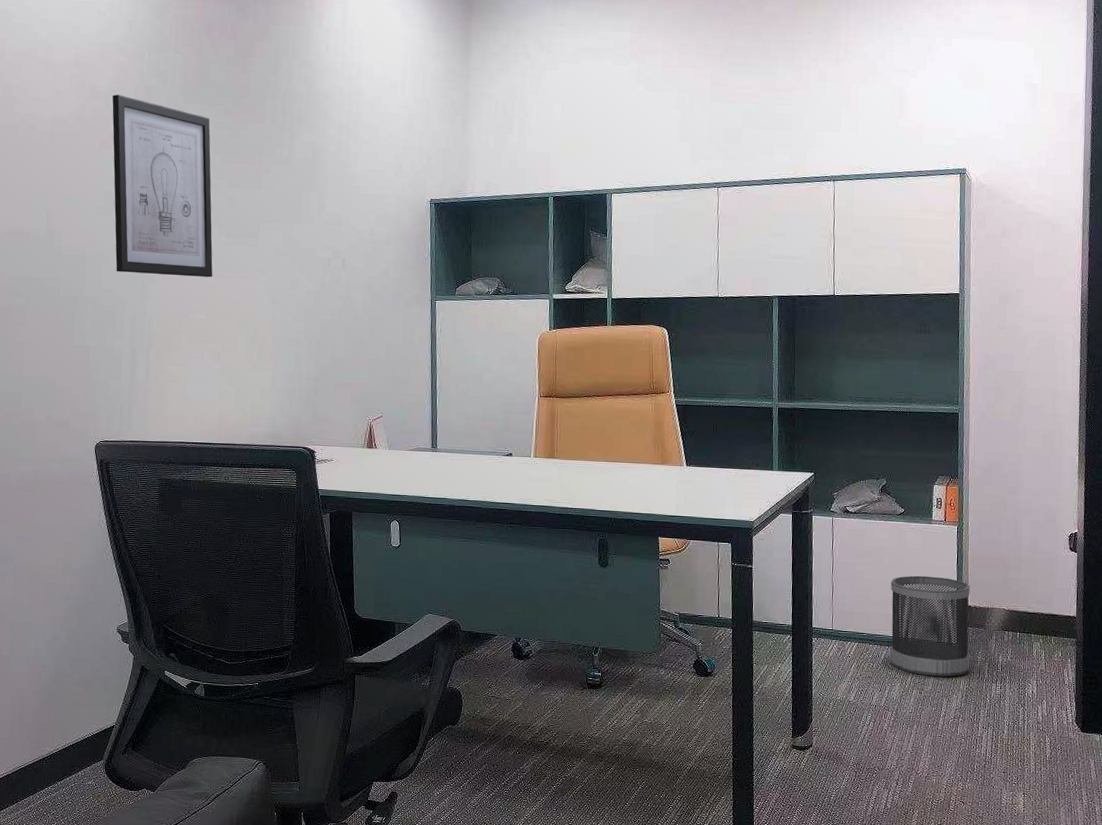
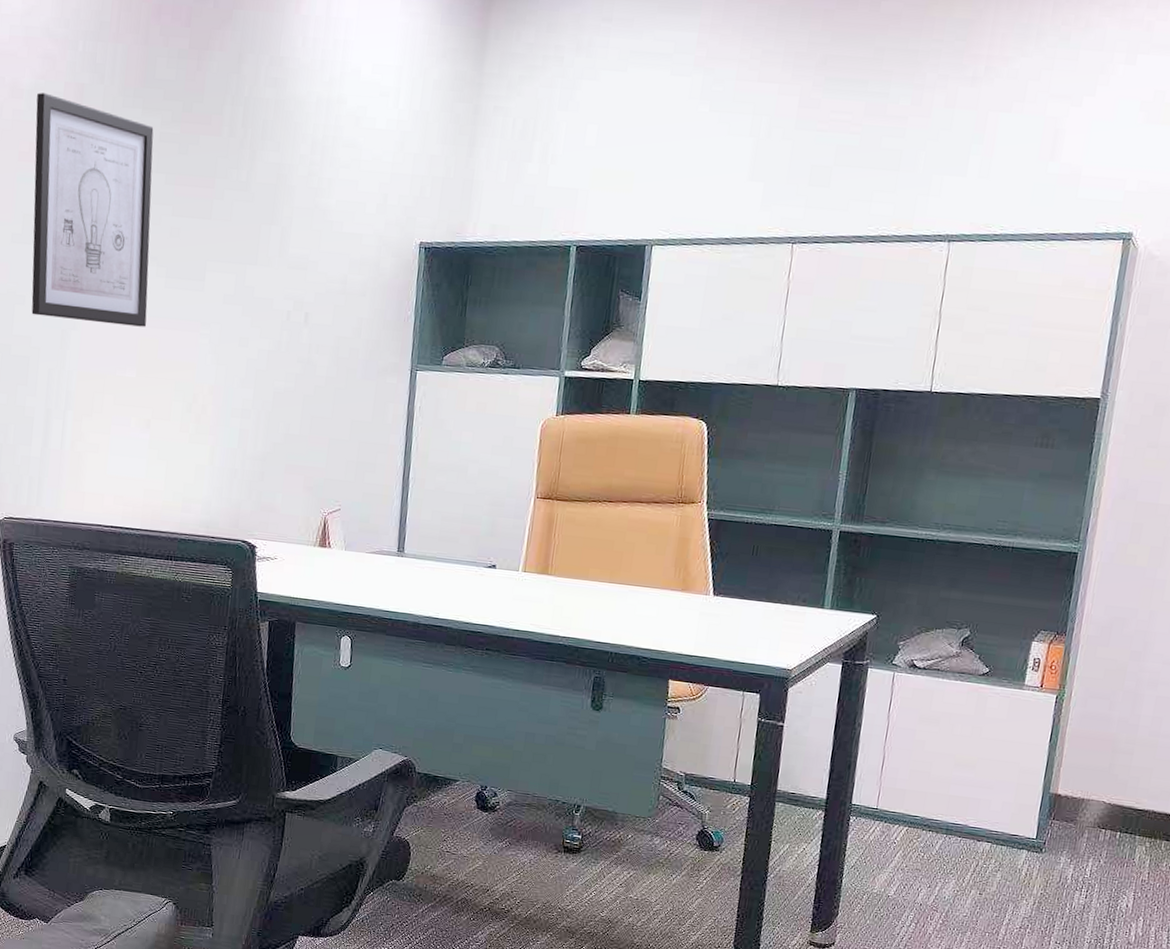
wastebasket: present [890,575,970,677] -> none [946,751,1064,878]

